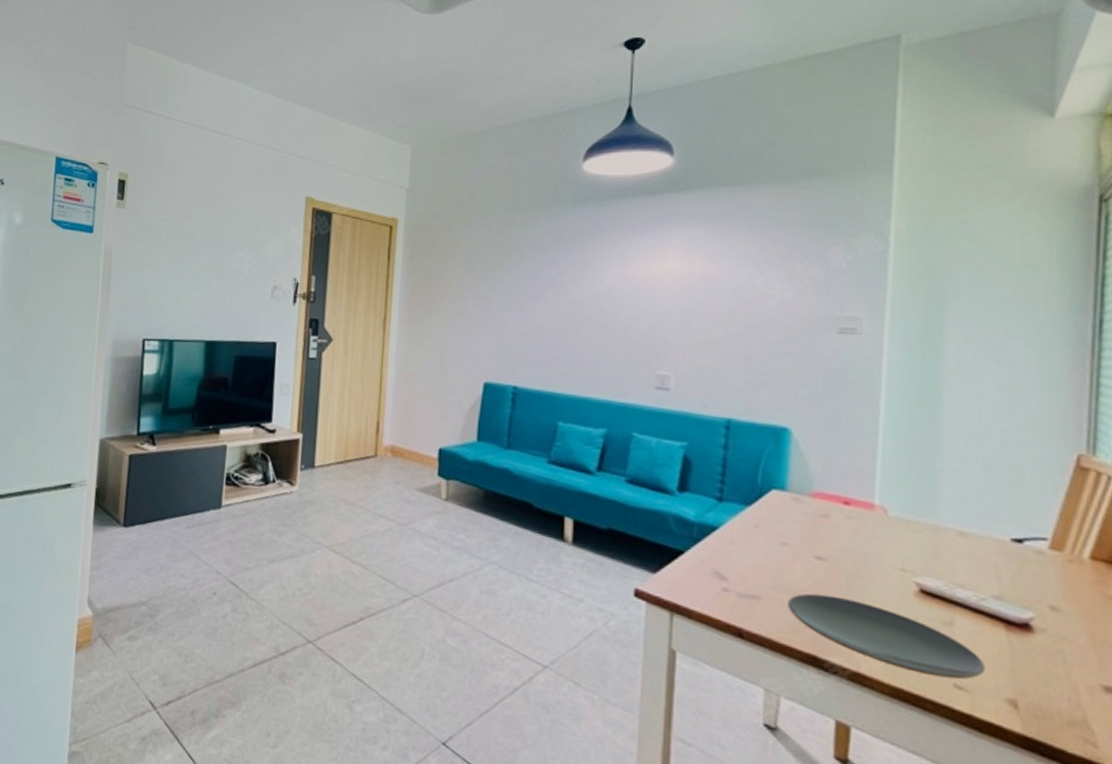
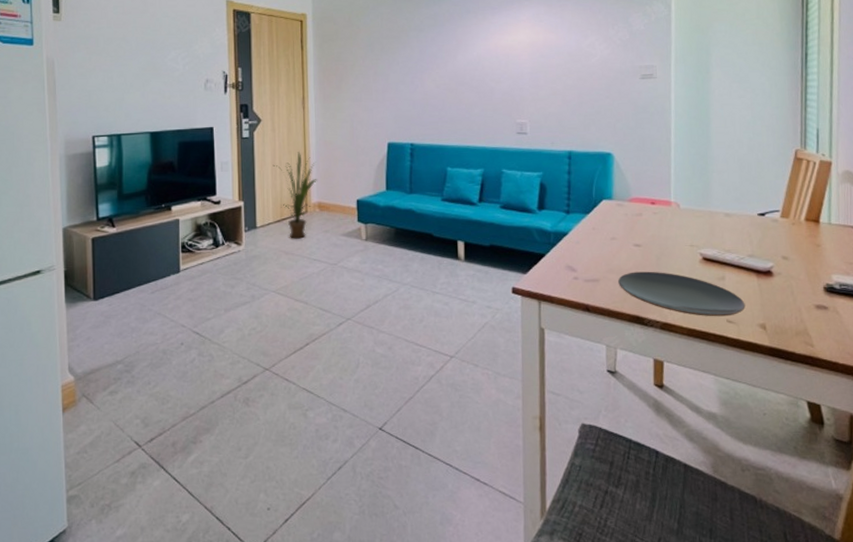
house plant: none [341,382,392,488] -> present [273,152,317,239]

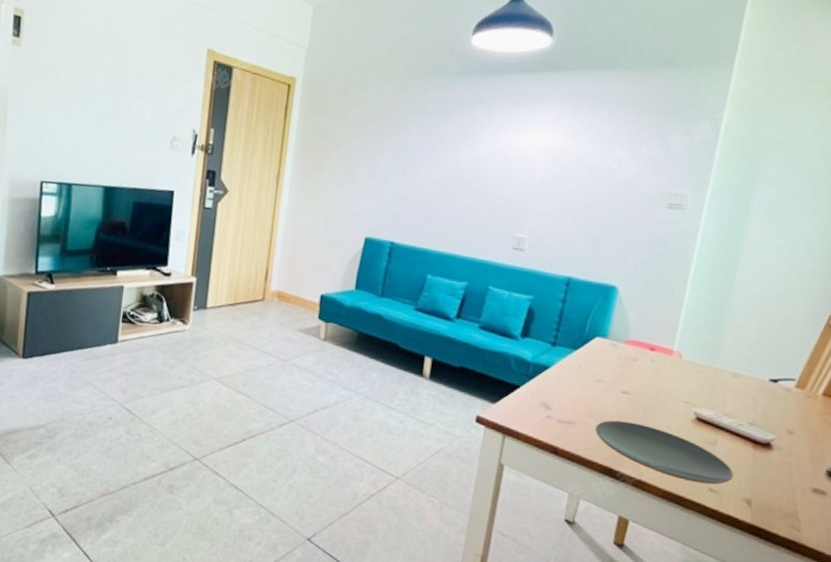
house plant: present [273,152,317,239] -> none [234,232,280,328]

